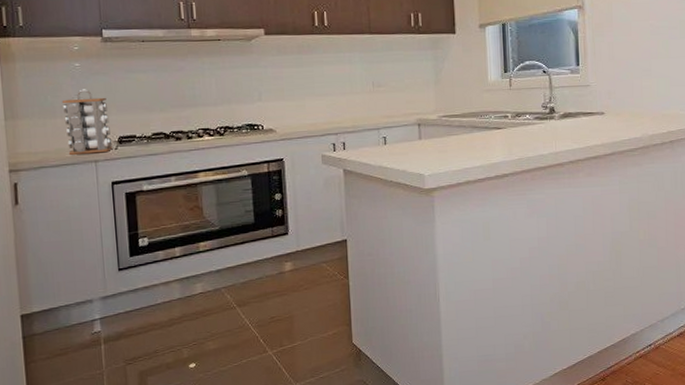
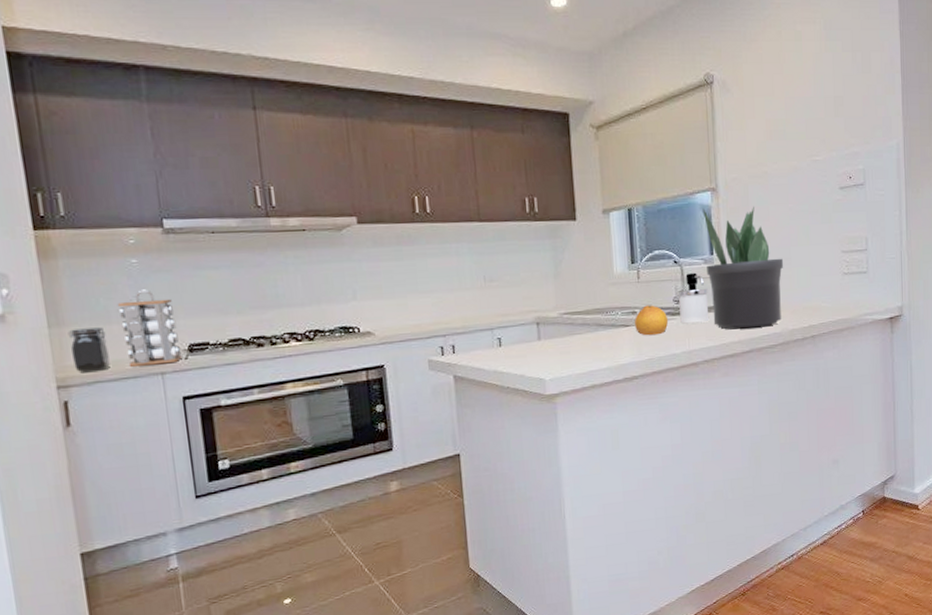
jar: none [20,120,53,160] -> present [68,326,110,373]
fruit: none [505,110,537,138] -> present [634,305,669,336]
soap dispenser: none [546,81,575,128] -> present [677,272,710,324]
planter: none [570,22,645,134] -> present [702,206,784,330]

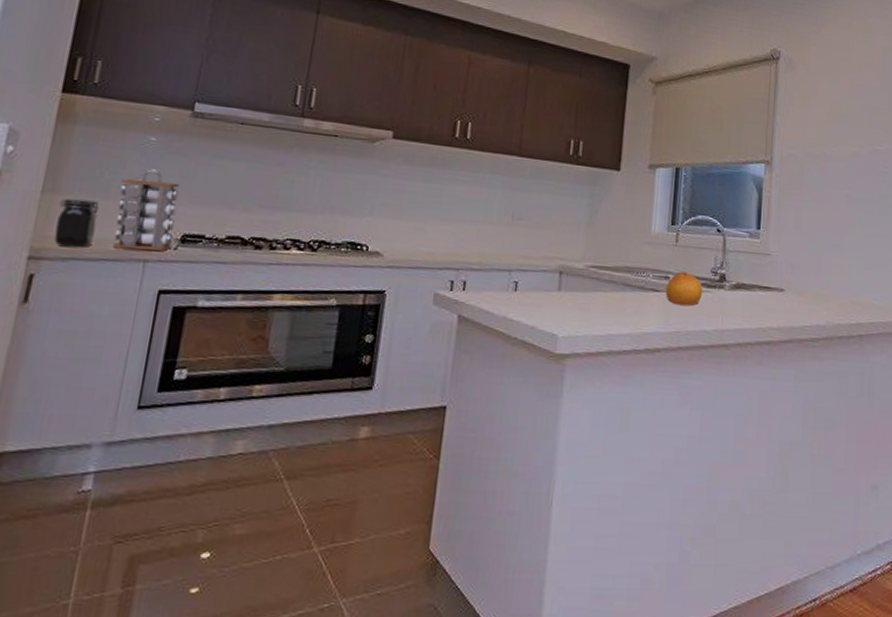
soap dispenser: present [677,272,710,324] -> none [716,244,750,301]
planter: present [702,206,784,330] -> none [751,180,835,317]

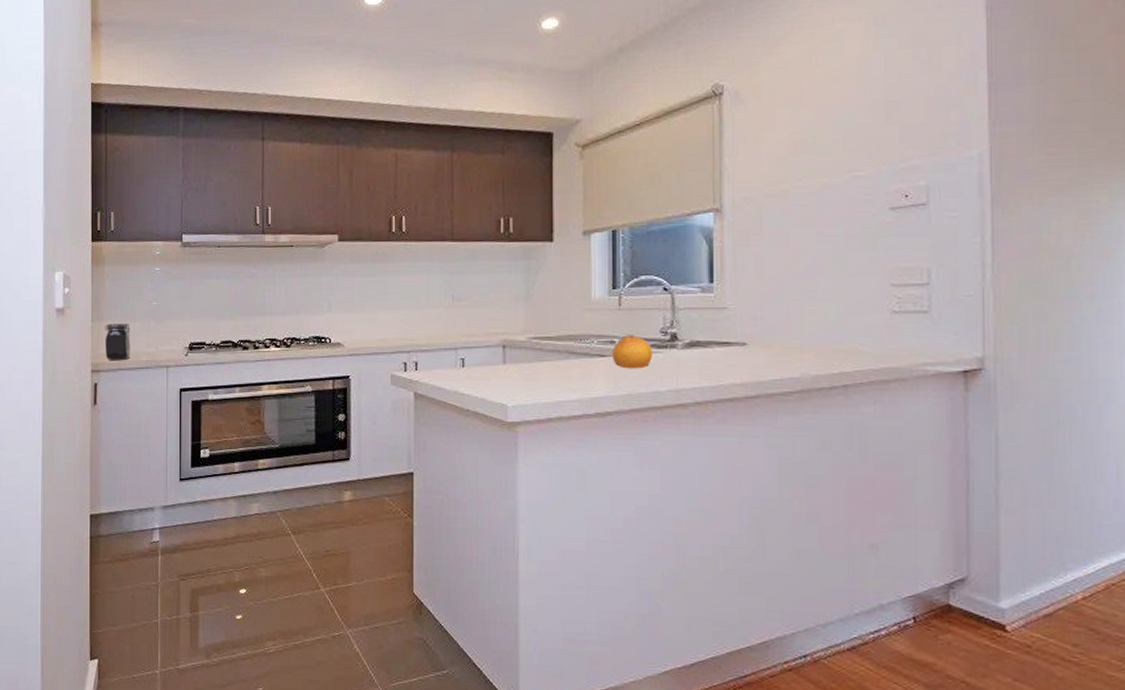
spice rack: present [112,169,179,252] -> none [141,293,184,360]

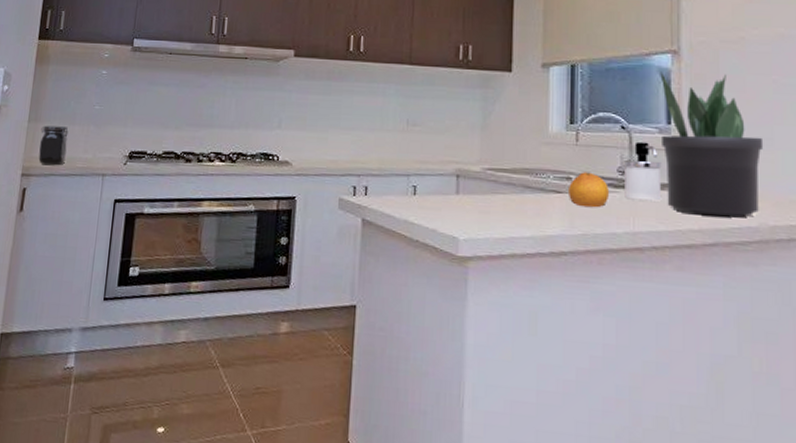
soap dispenser: none [666,302,705,359] -> present [623,141,662,201]
planter: none [702,229,807,370] -> present [660,72,764,218]

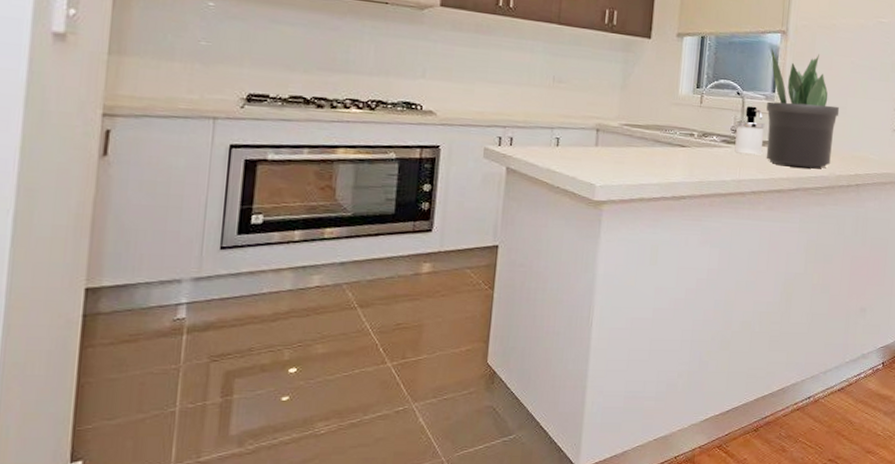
jar: present [38,125,69,166] -> none [125,60,166,107]
fruit: present [567,172,610,208] -> none [690,129,724,160]

